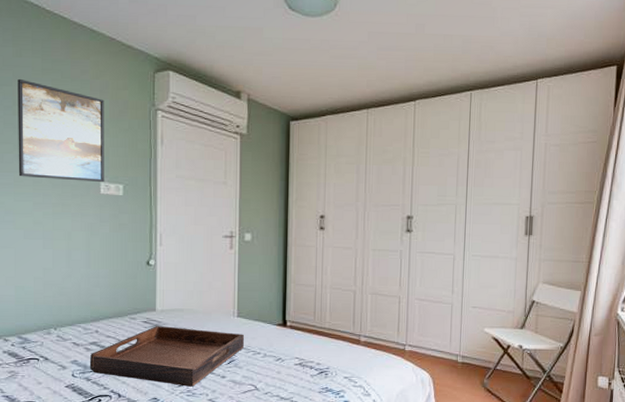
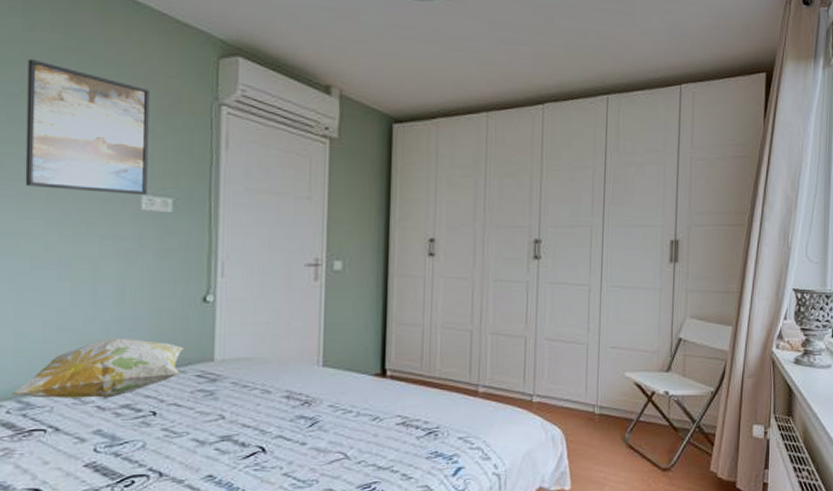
decorative pillow: none [15,292,135,337] -> present [12,338,185,399]
serving tray: present [90,326,244,387] -> none [120,381,331,459]

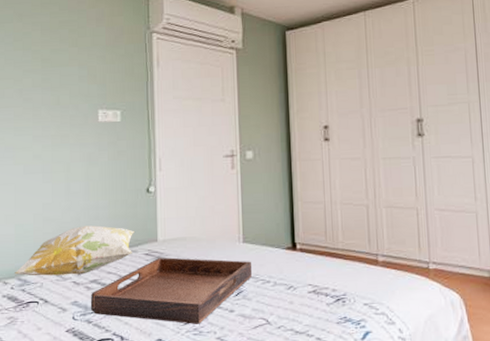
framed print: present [25,58,150,196] -> none [18,15,102,111]
serving tray: none [120,381,331,459] -> present [91,257,252,324]

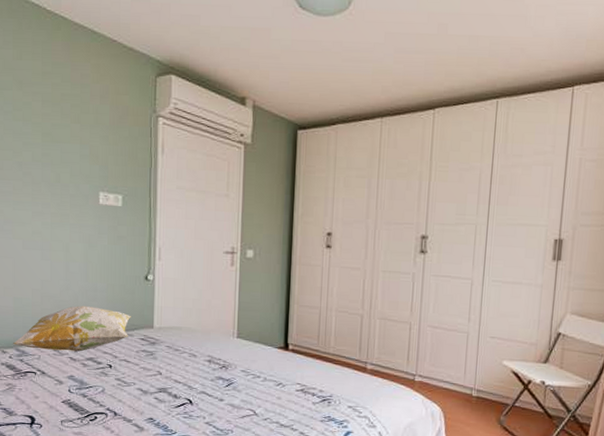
serving tray: present [91,257,252,324] -> none [87,344,243,409]

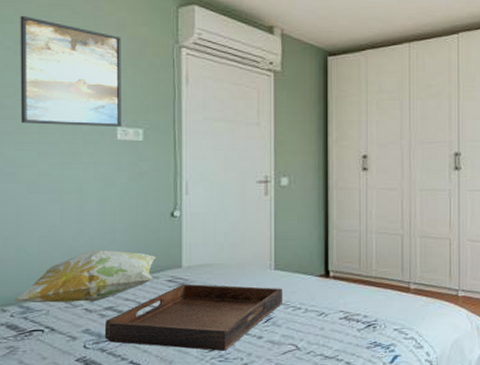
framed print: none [17,82,104,193] -> present [20,15,121,128]
serving tray: none [87,344,243,409] -> present [105,284,282,351]

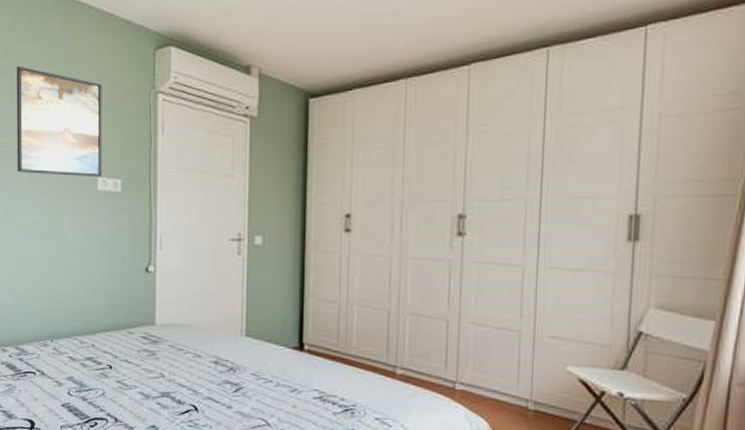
decorative pillow: present [15,250,157,303] -> none [13,300,133,351]
serving tray: present [105,284,282,351] -> none [86,342,253,416]

